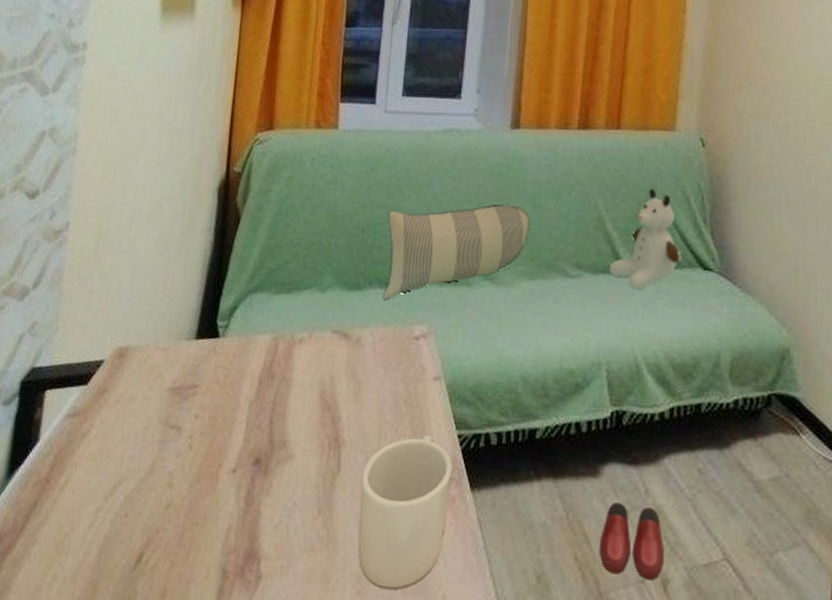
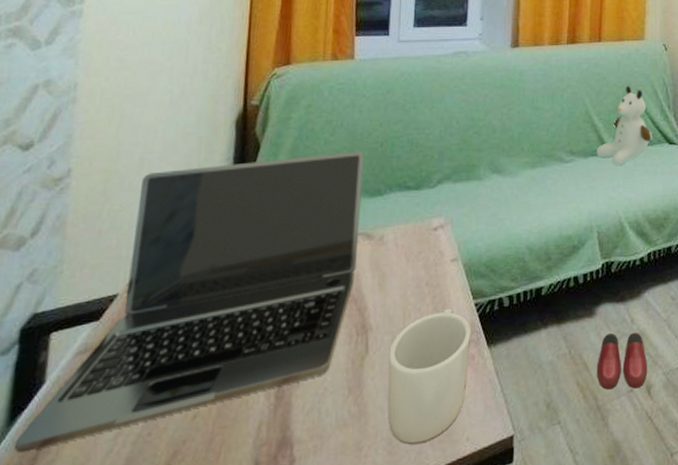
laptop: none [12,234,344,509] -> present [15,151,364,453]
pillow: present [382,203,530,301] -> none [402,108,530,202]

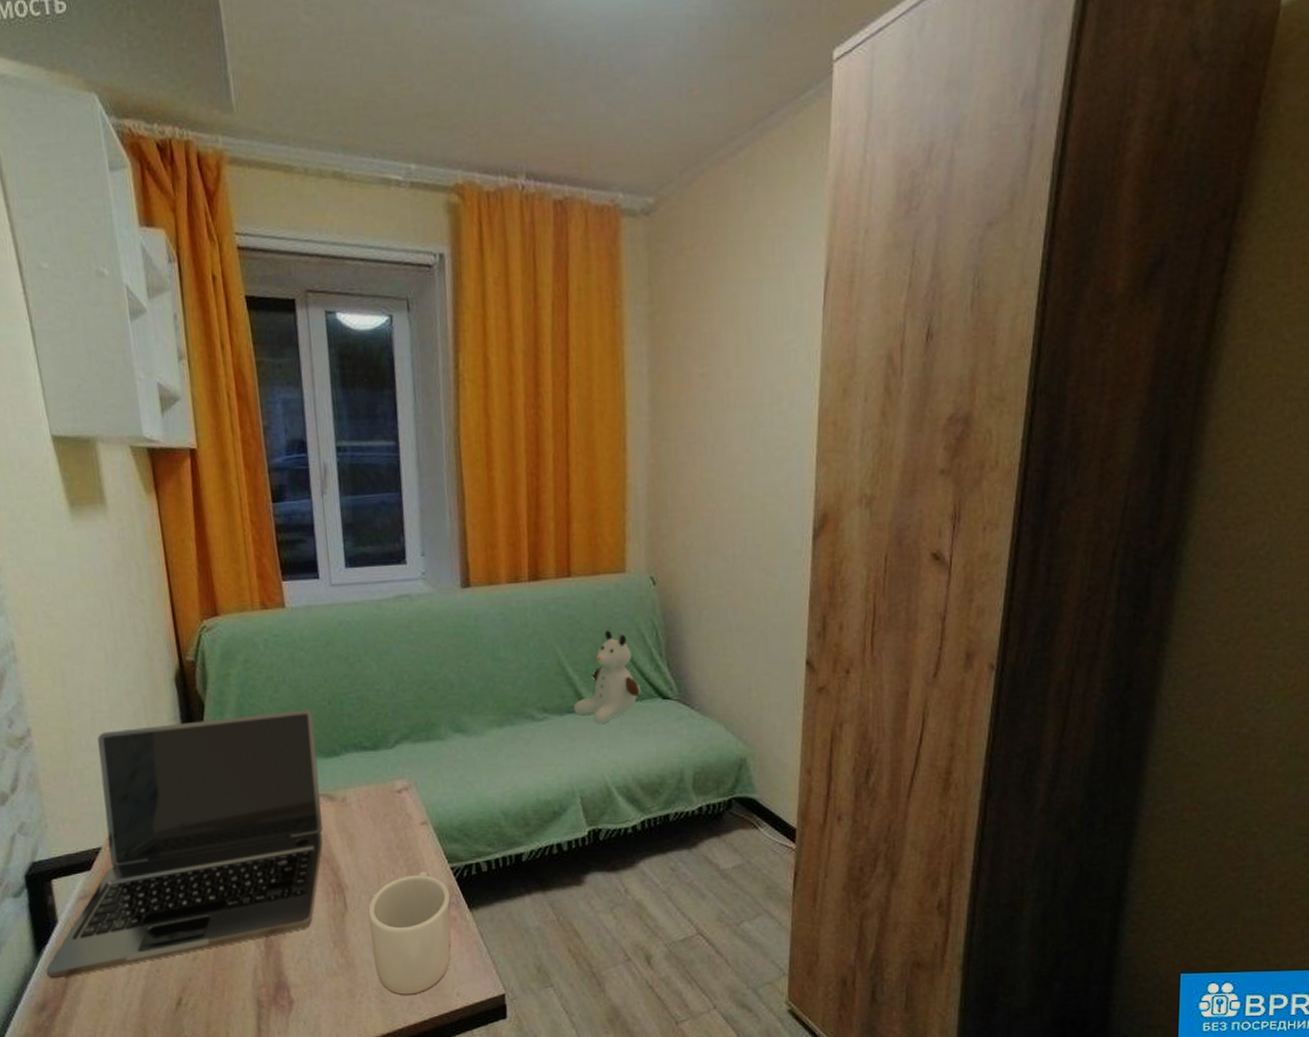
slippers: present [596,332,648,390] -> none [588,902,647,958]

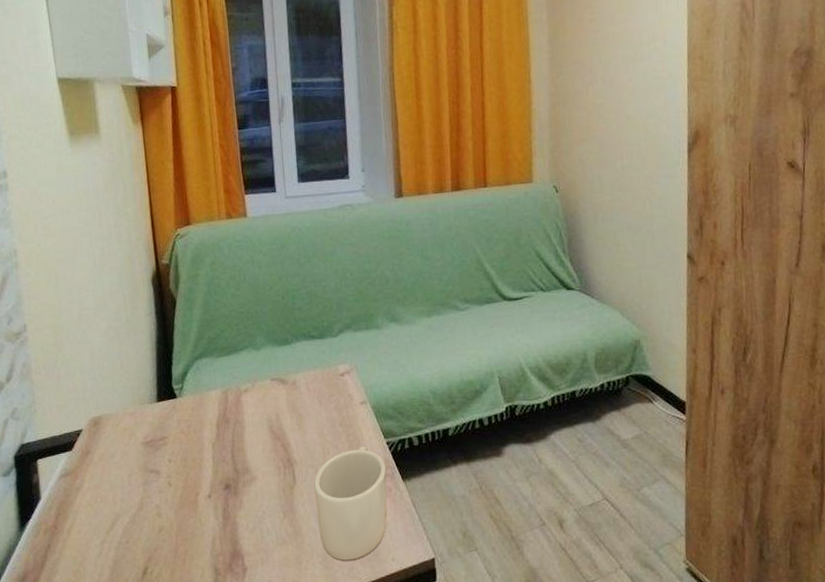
laptop: present [47,709,324,979] -> none [29,304,276,552]
stuffed animal: present [573,630,642,725] -> none [491,231,549,313]

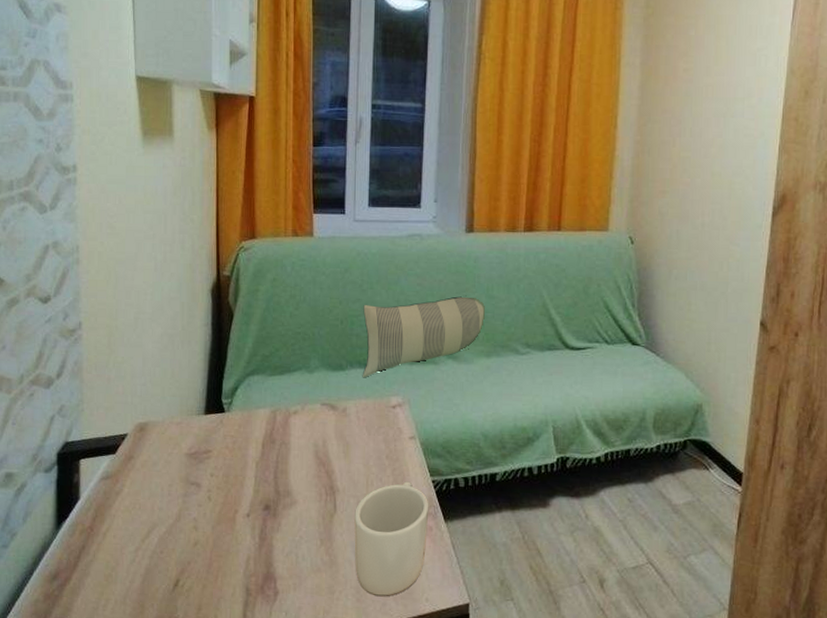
pillow: none [302,259,422,350] -> present [362,295,485,378]

